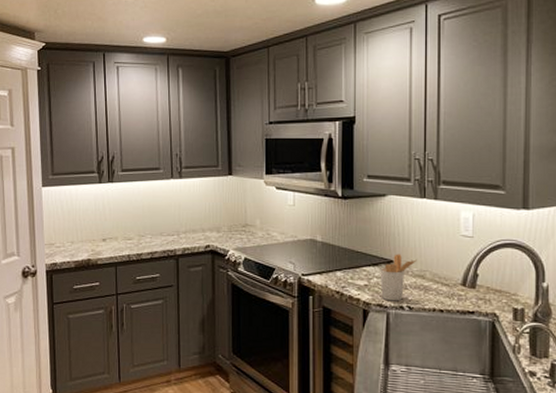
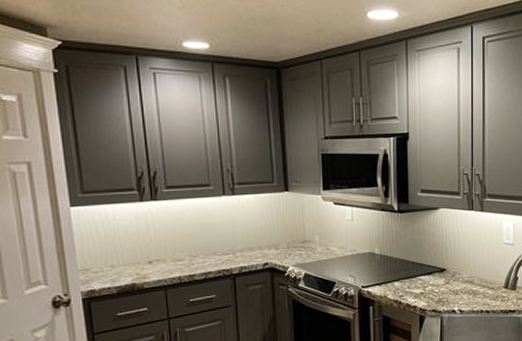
utensil holder: present [380,254,417,301] -> none [434,262,466,306]

